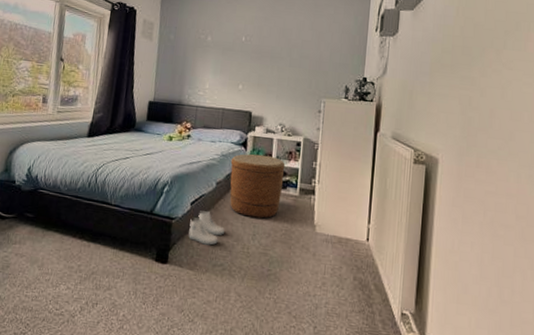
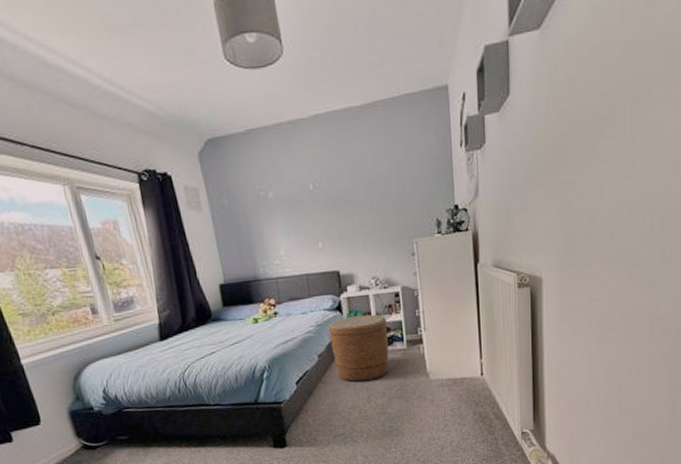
boots: present [188,210,225,246] -> none [299,386,338,420]

